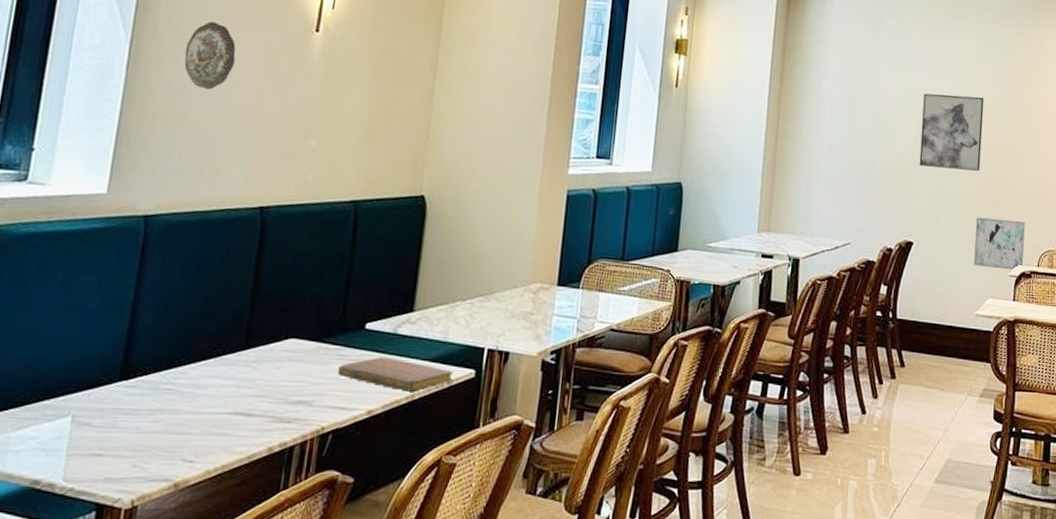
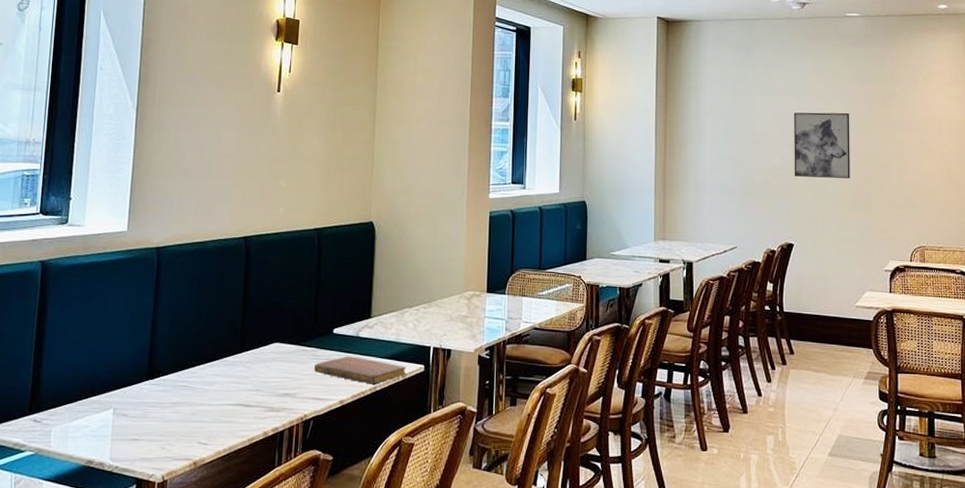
decorative plate: present [184,21,236,90] -> none [178,89,217,144]
wall art: present [974,217,1025,270] -> none [850,219,897,265]

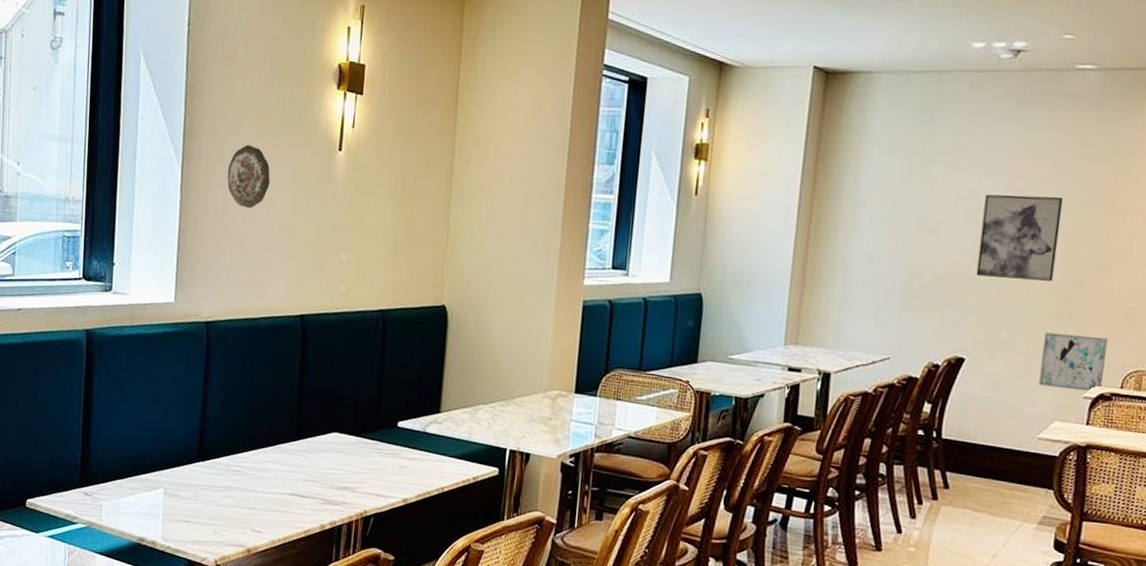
decorative plate: none [178,89,217,144] -> present [227,145,270,209]
notebook: present [314,356,407,385] -> none [376,452,479,485]
wall art: none [850,219,897,265] -> present [1038,332,1108,391]

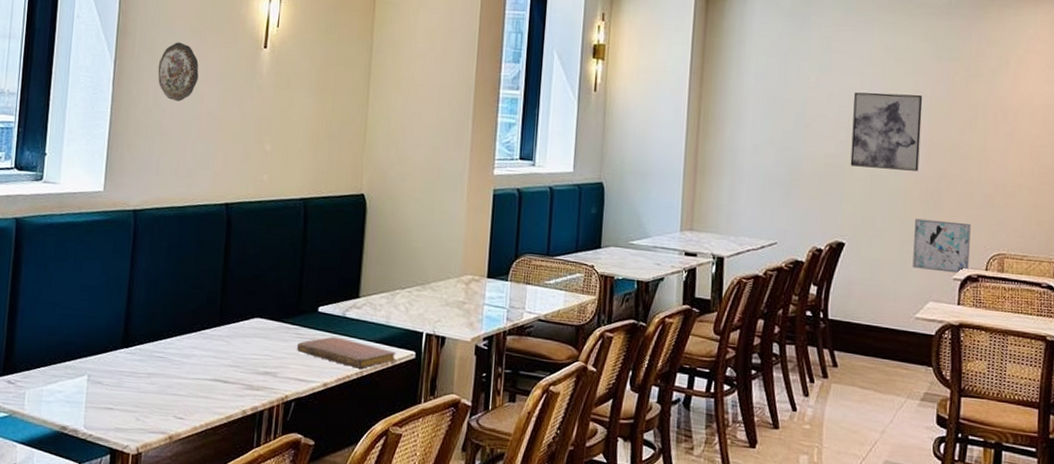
notebook: none [376,452,479,485] -> present [297,336,397,369]

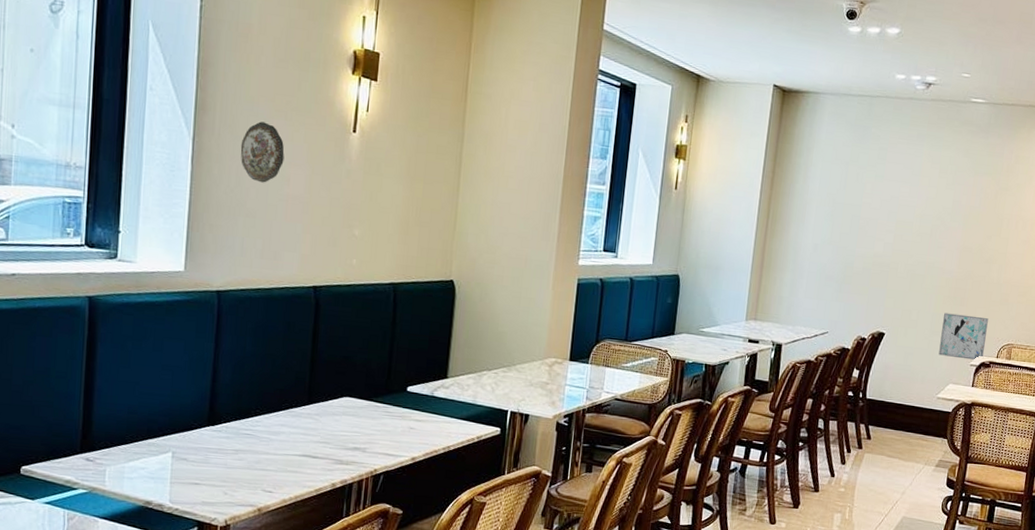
notebook: present [297,336,397,369] -> none [386,414,482,444]
wall art: present [850,92,923,171] -> none [894,200,960,272]

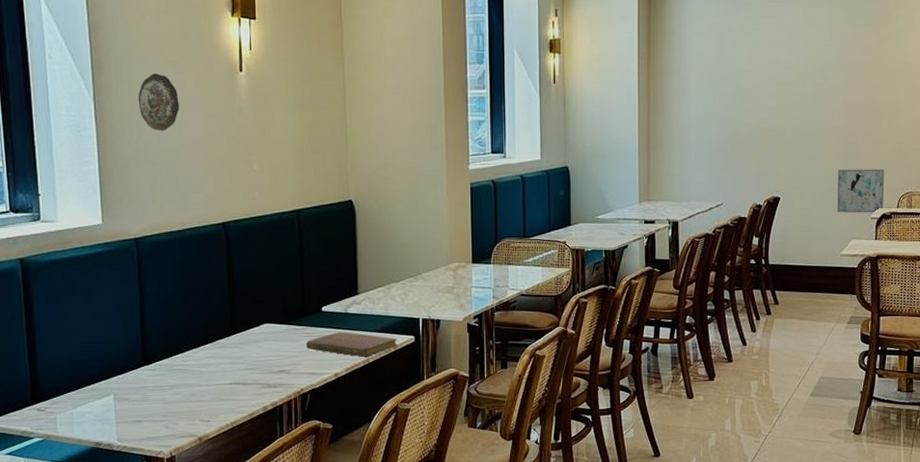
notebook: none [386,414,482,444] -> present [306,332,398,357]

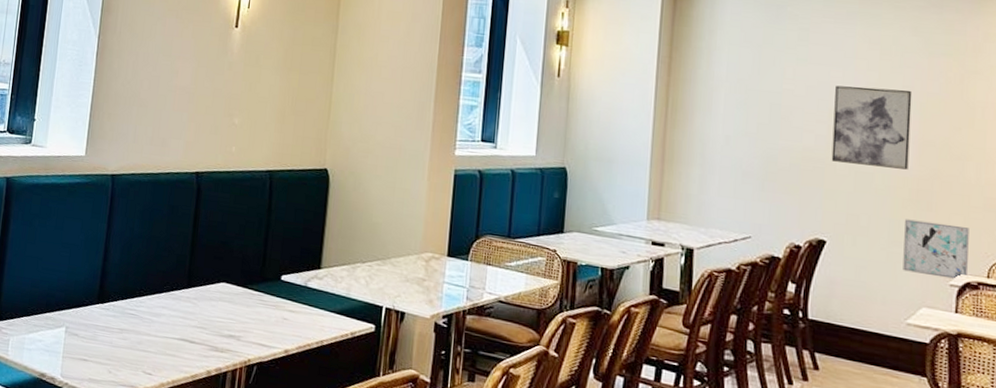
decorative plate: present [138,73,180,131] -> none [137,20,175,75]
notebook: present [306,332,398,357] -> none [260,305,356,339]
wall art: none [782,59,841,129] -> present [831,85,913,170]

